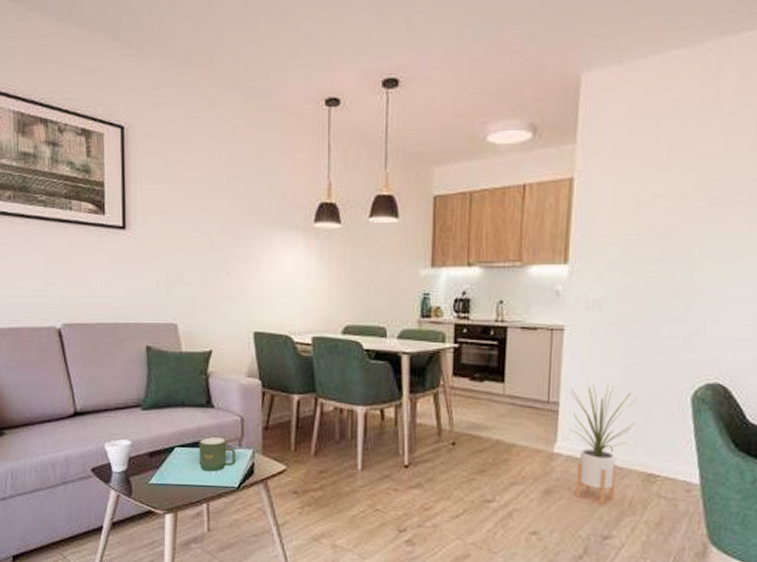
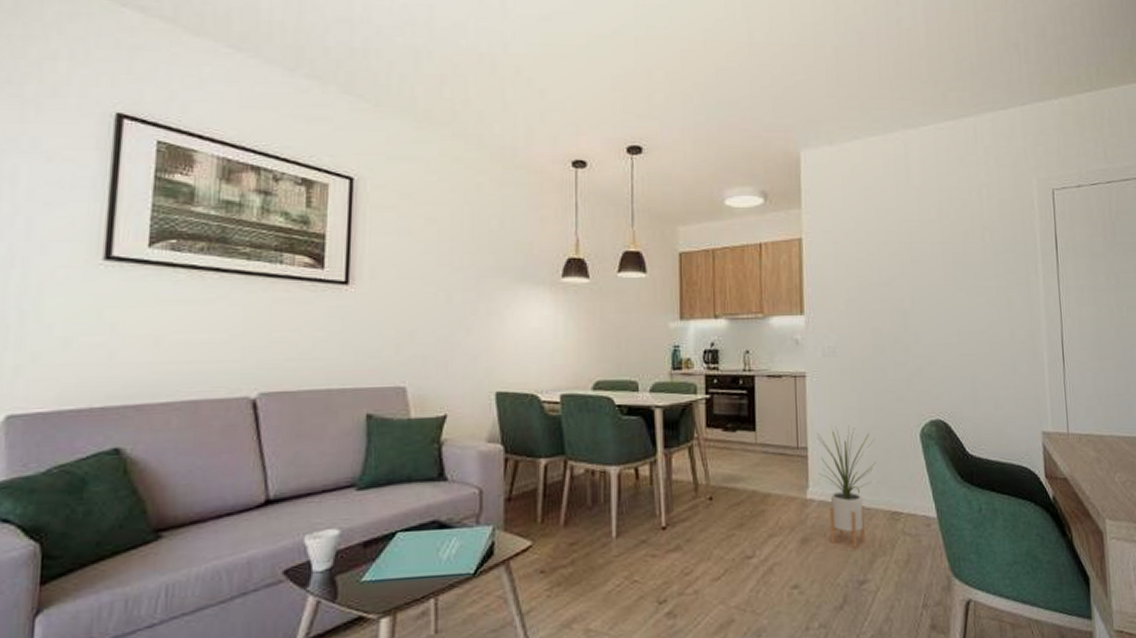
mug: present [199,437,235,473] -> none [427,515,472,560]

